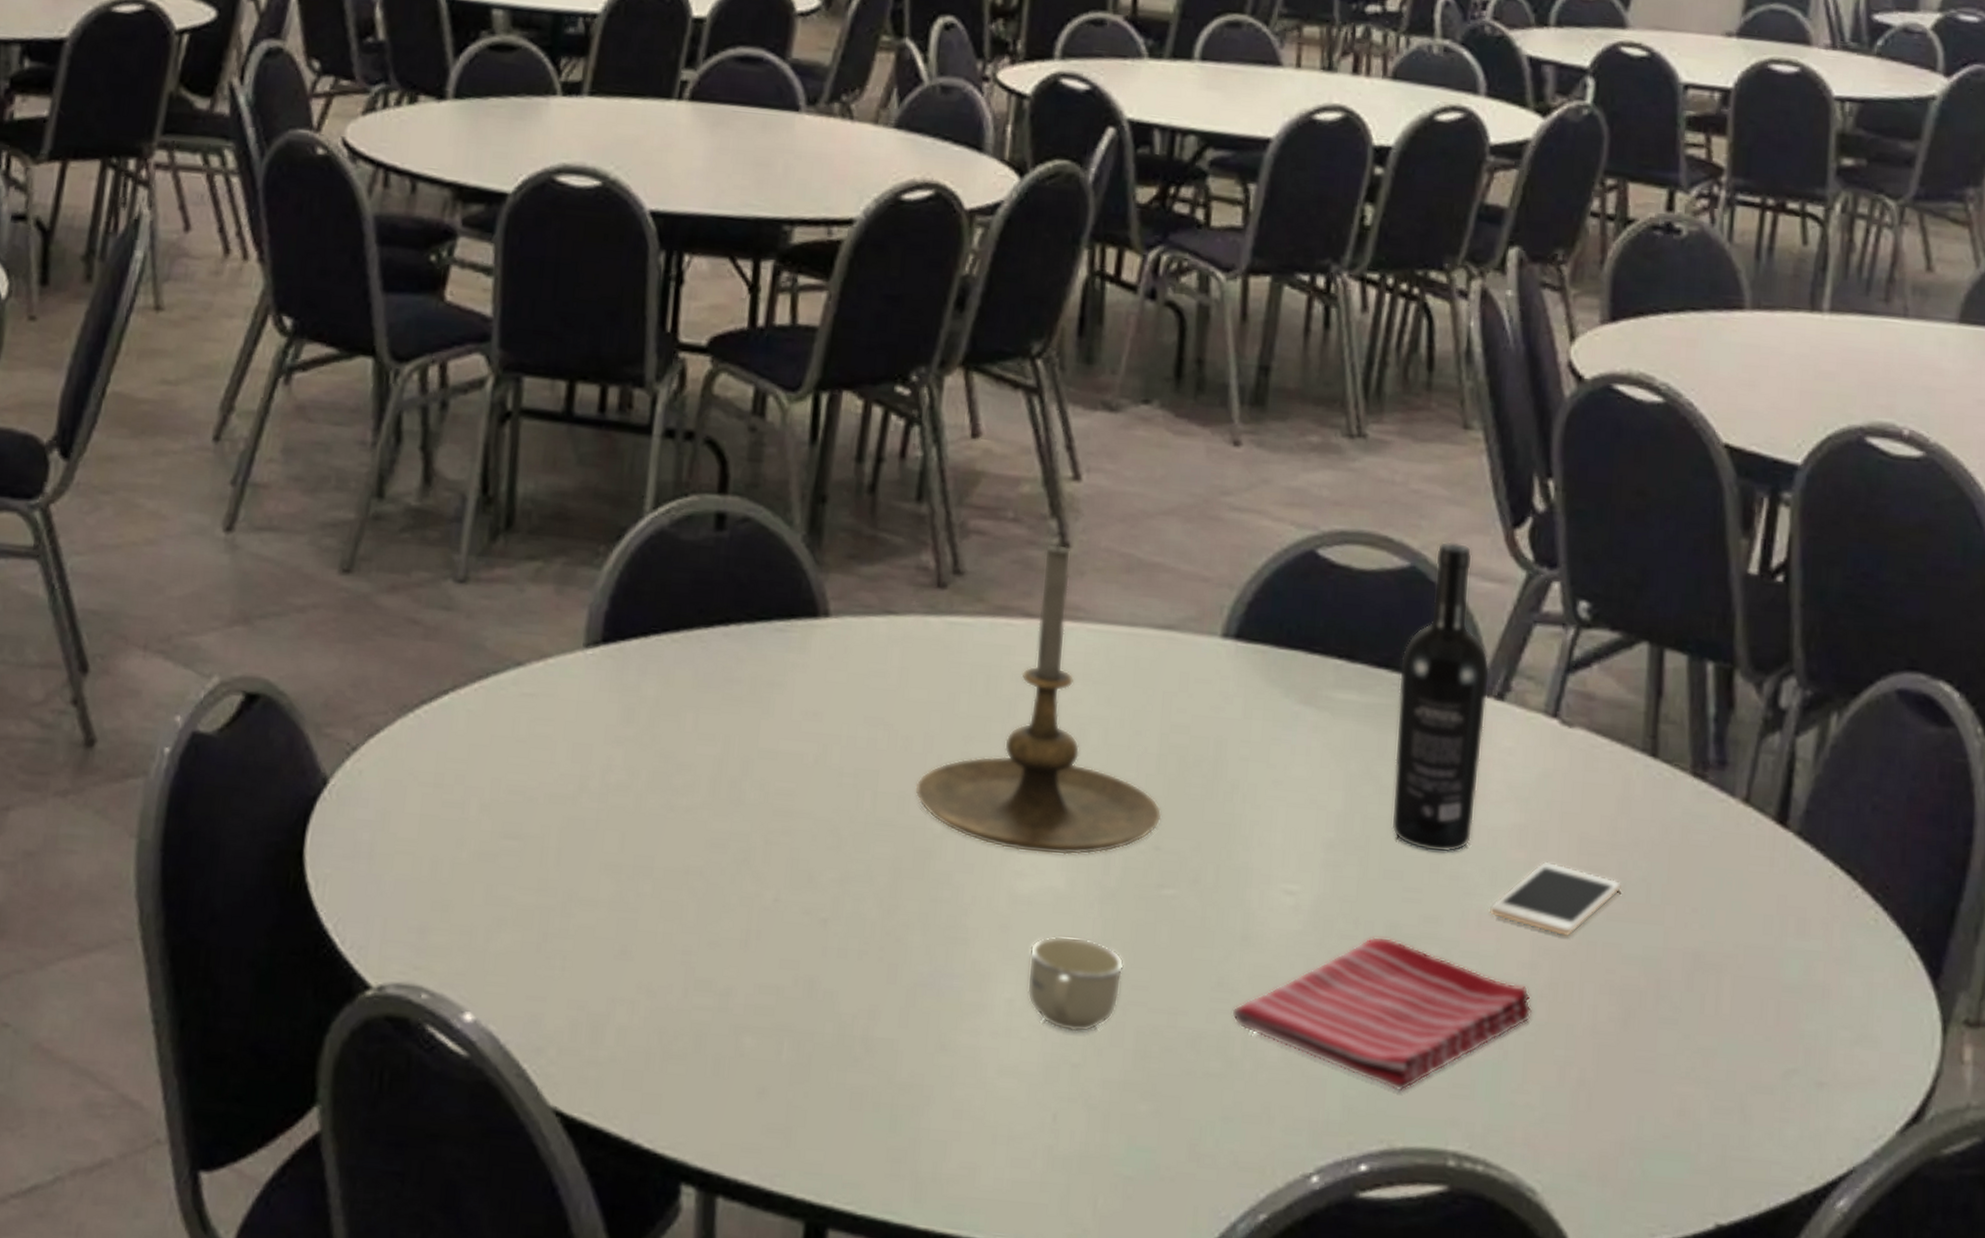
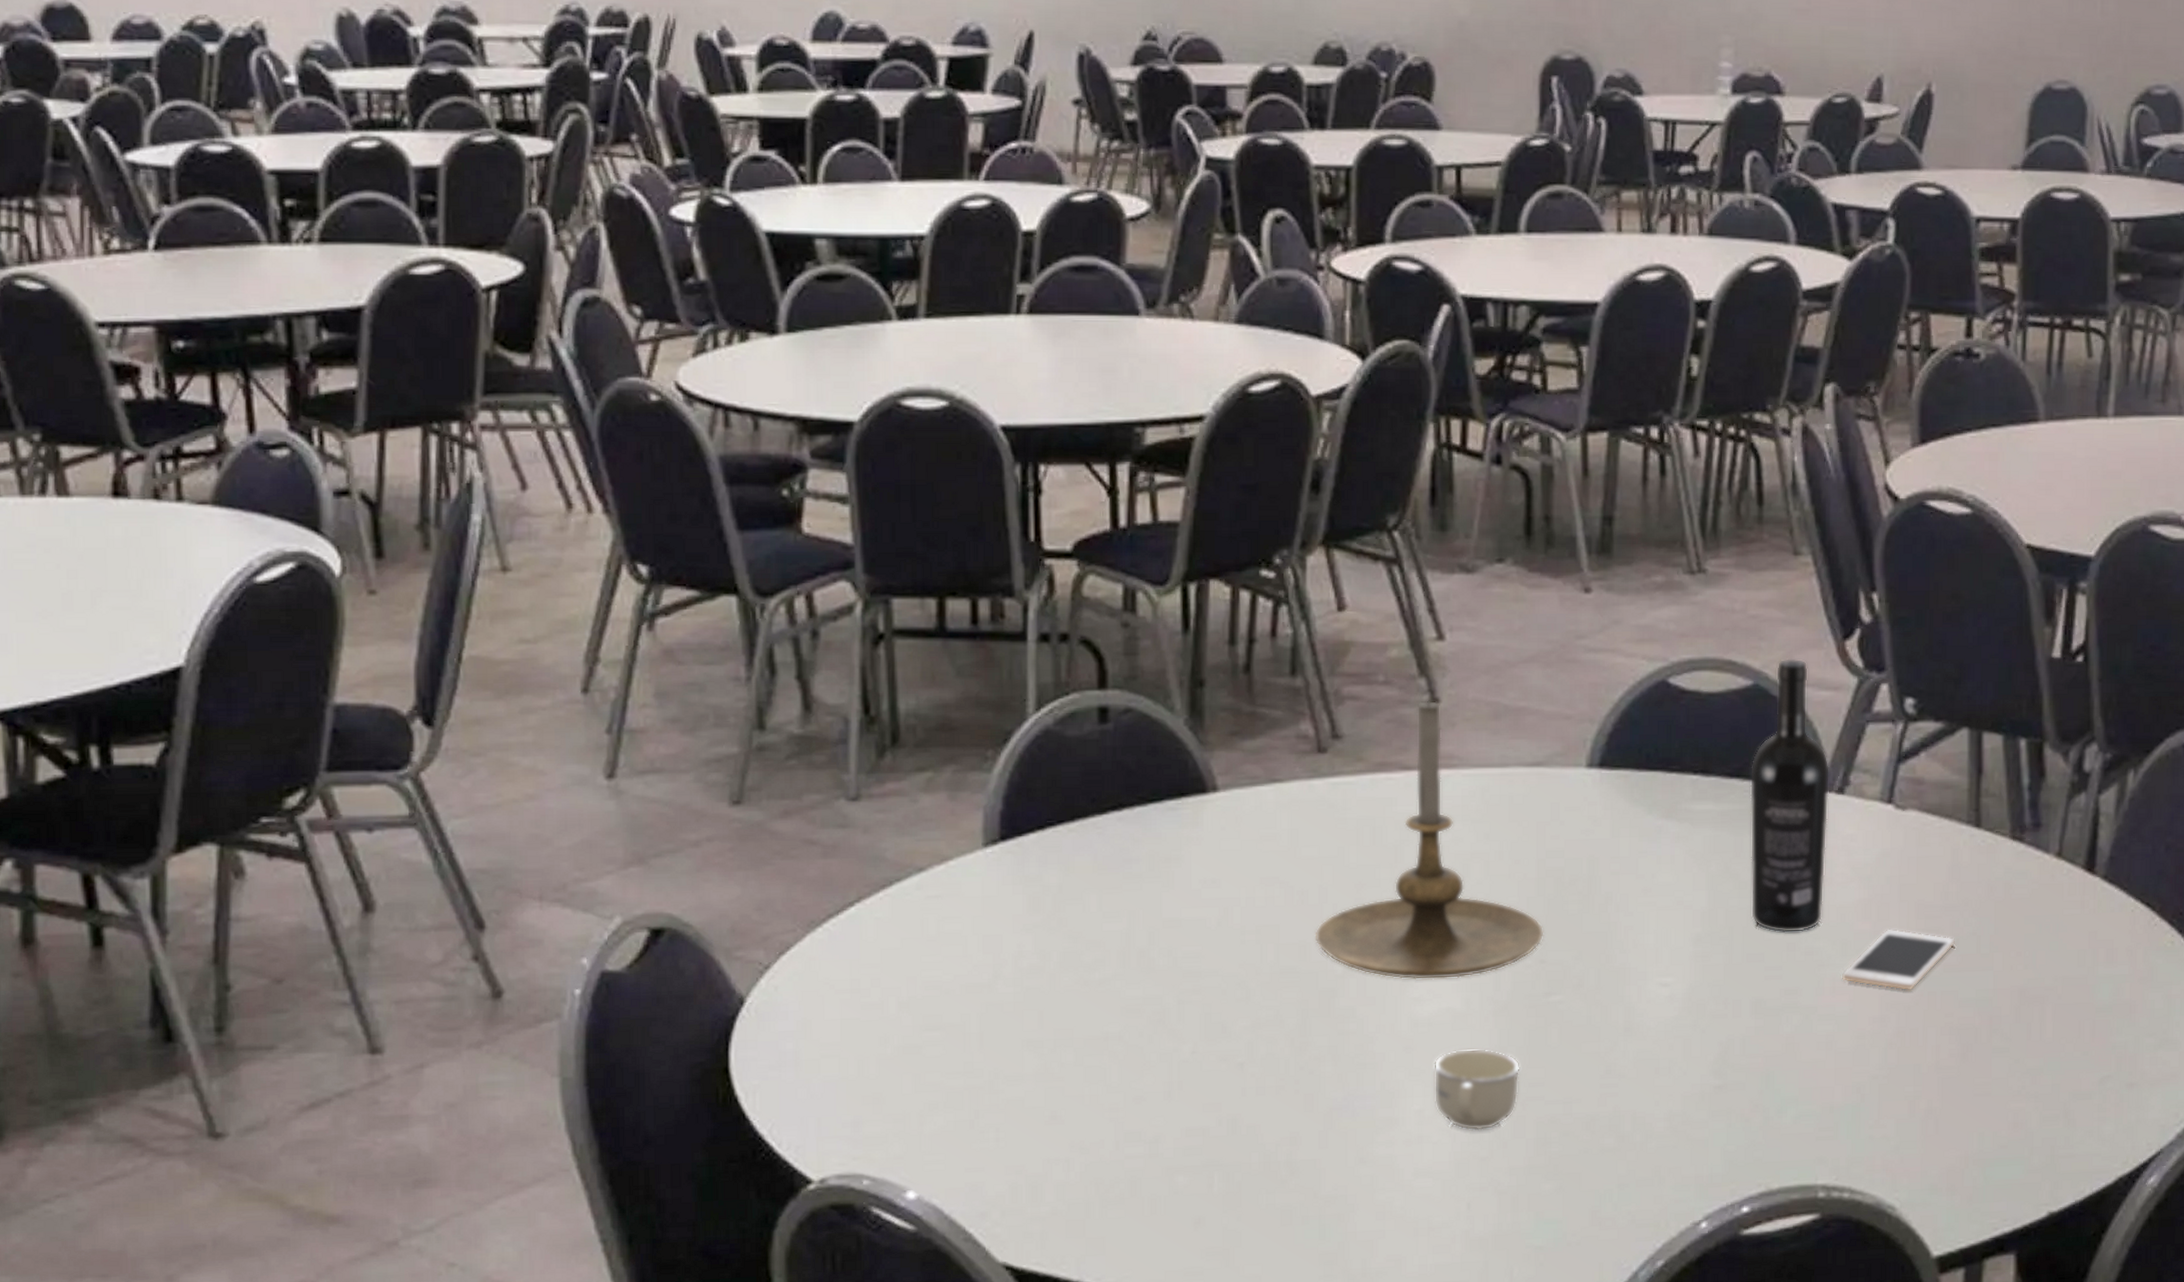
dish towel: present [1232,936,1532,1092] -> none [1620,1011,1883,1141]

